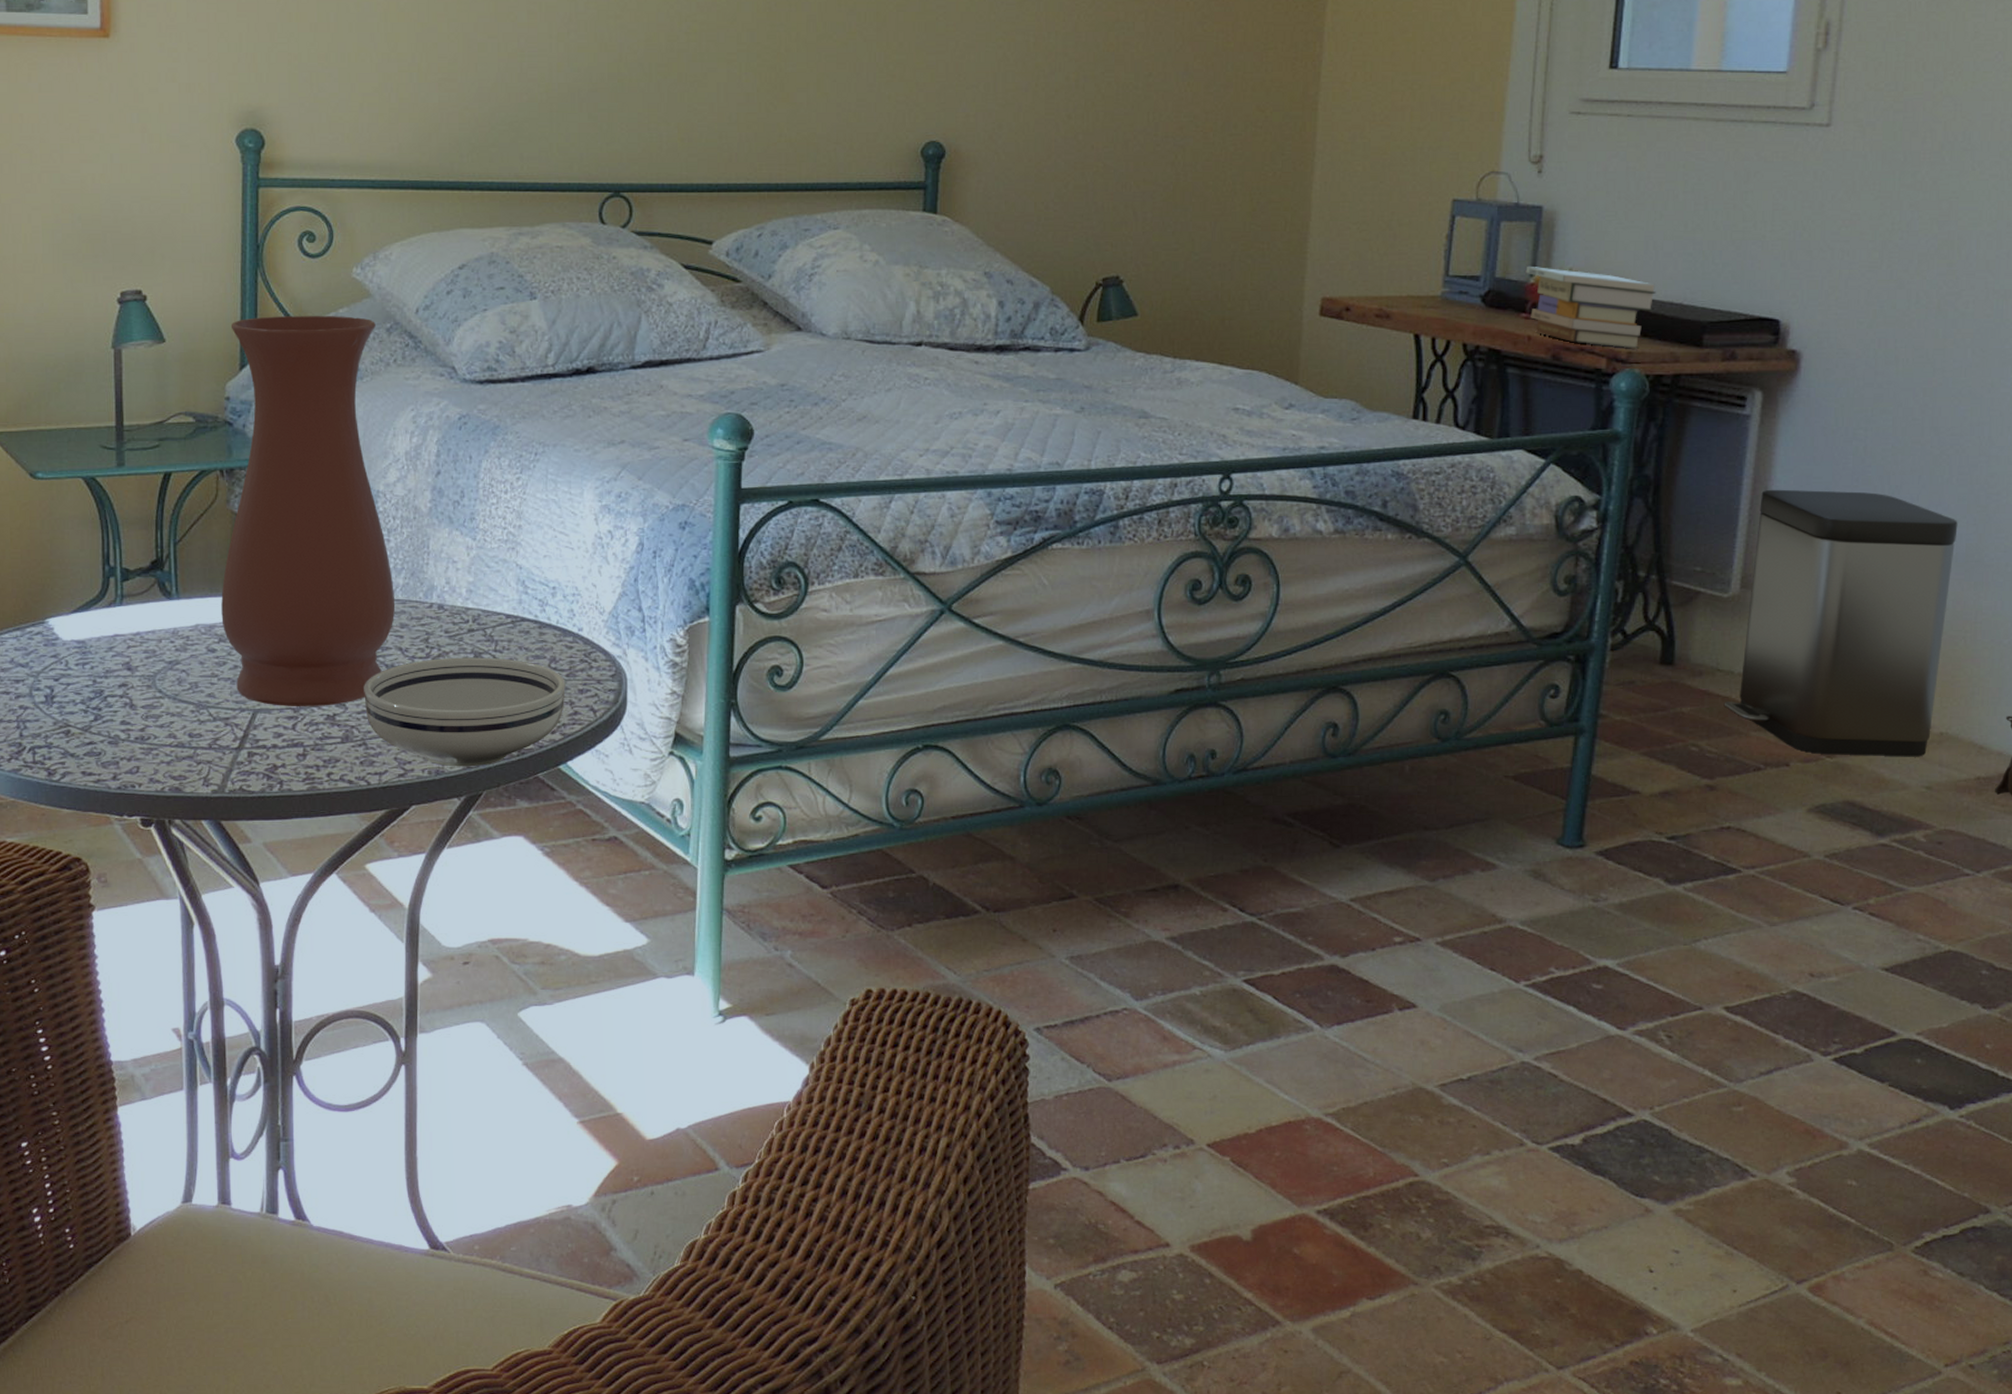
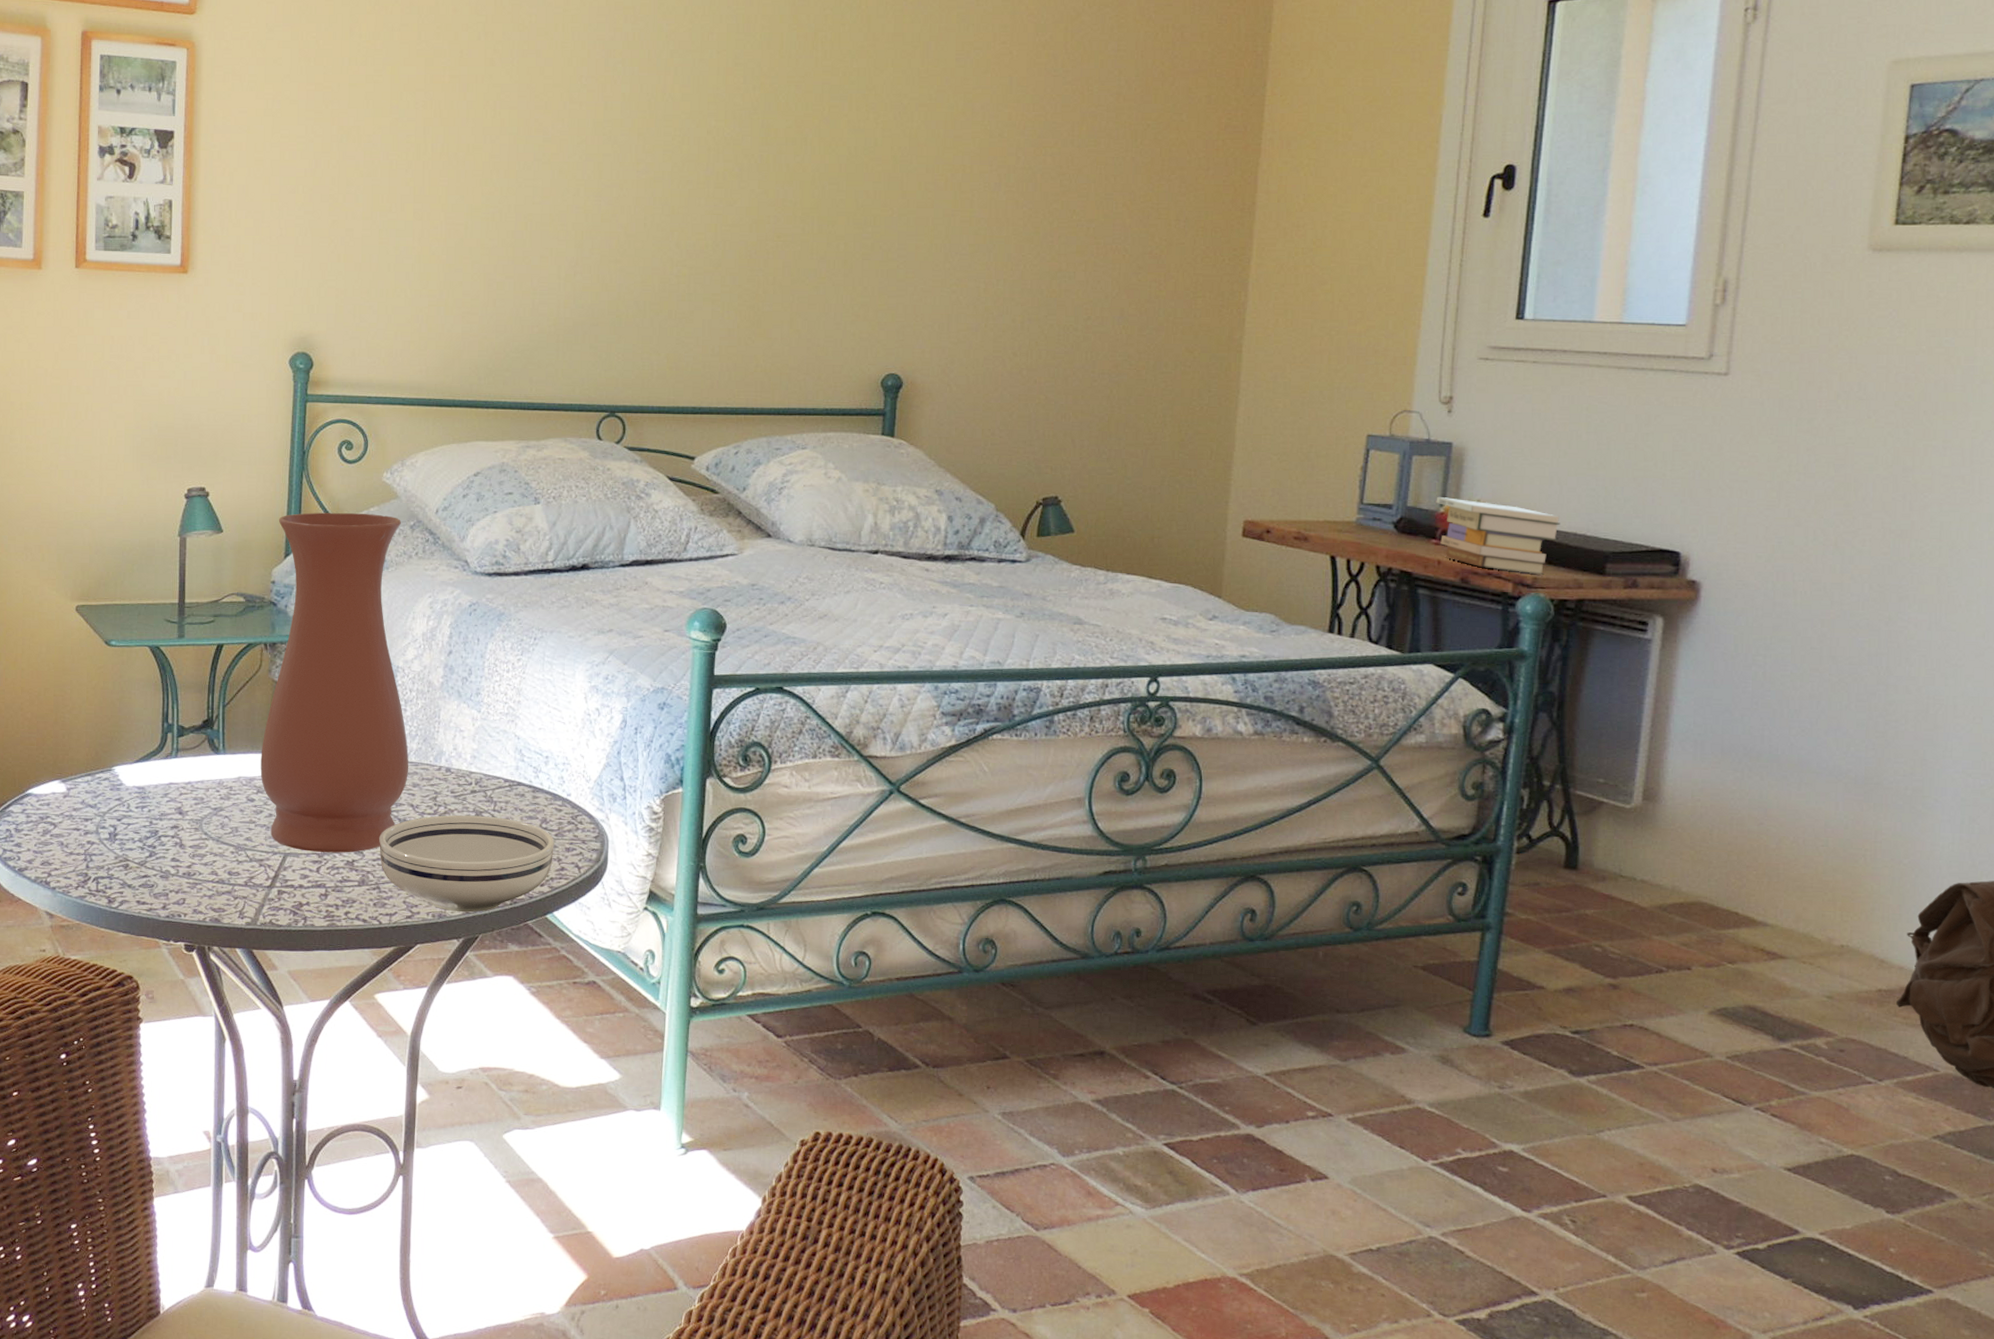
pedal bin: present [1724,489,1958,757] -> none [1626,709,1857,967]

